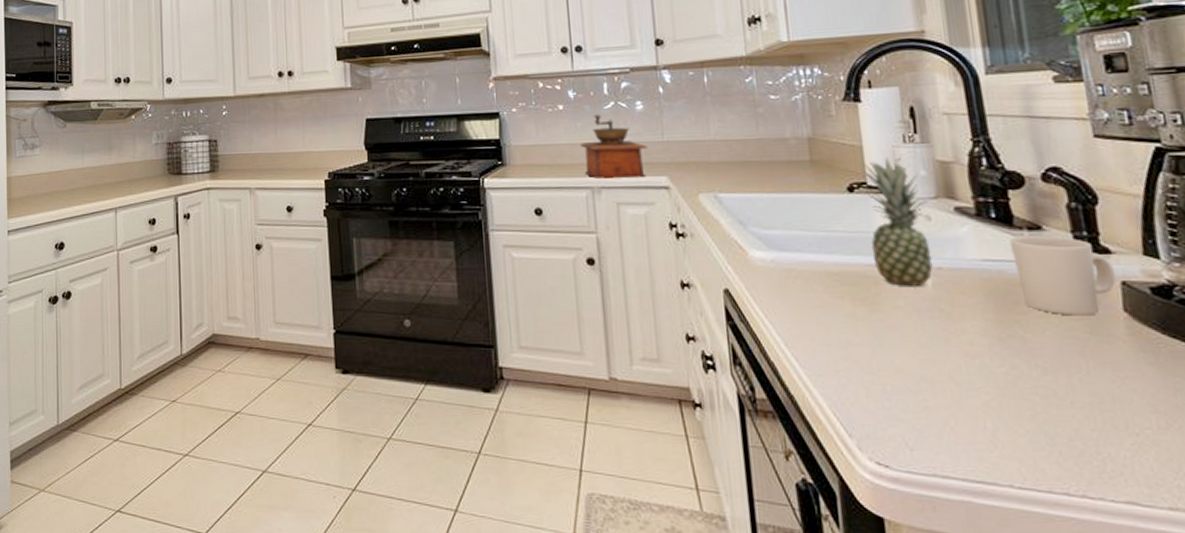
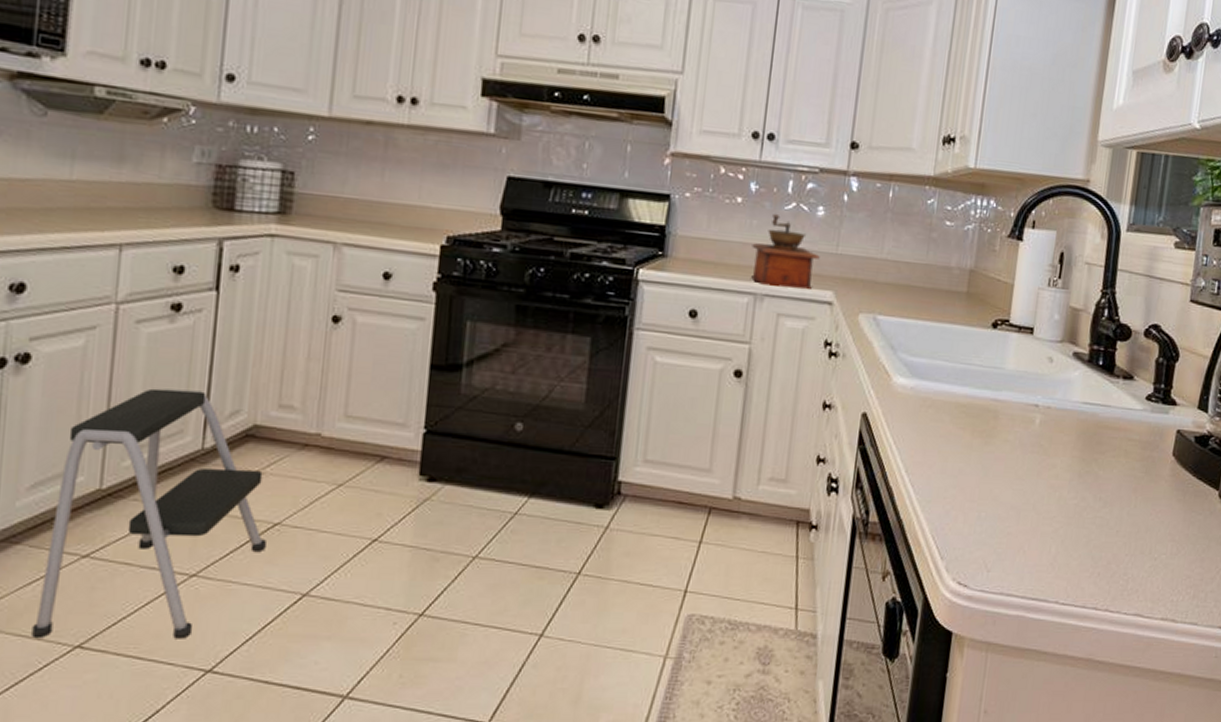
step stool: none [89,310,232,507] -> present [32,388,266,639]
fruit: present [858,156,933,286] -> none [998,297,1055,423]
mug: present [1009,236,1116,316] -> none [1105,383,1175,458]

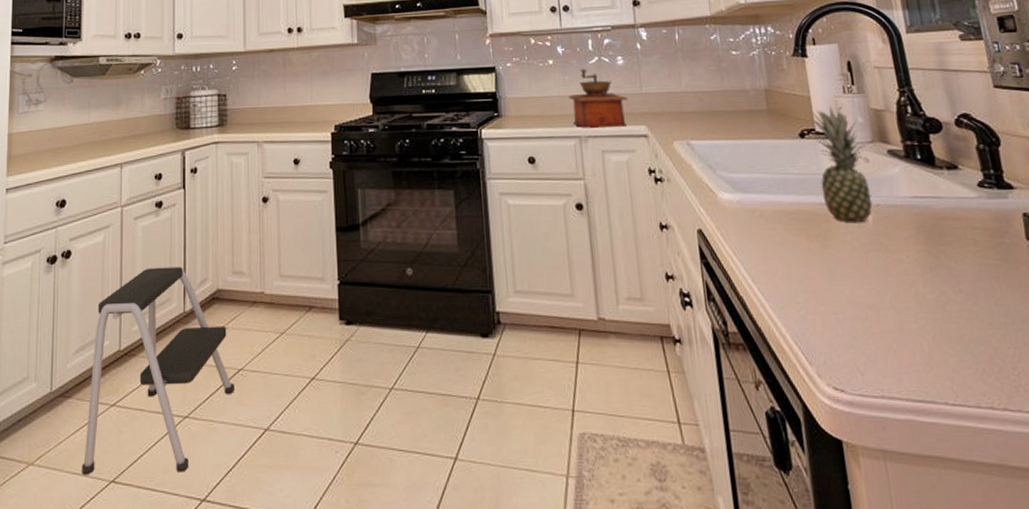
fruit: none [998,297,1055,423] -> present [807,105,873,222]

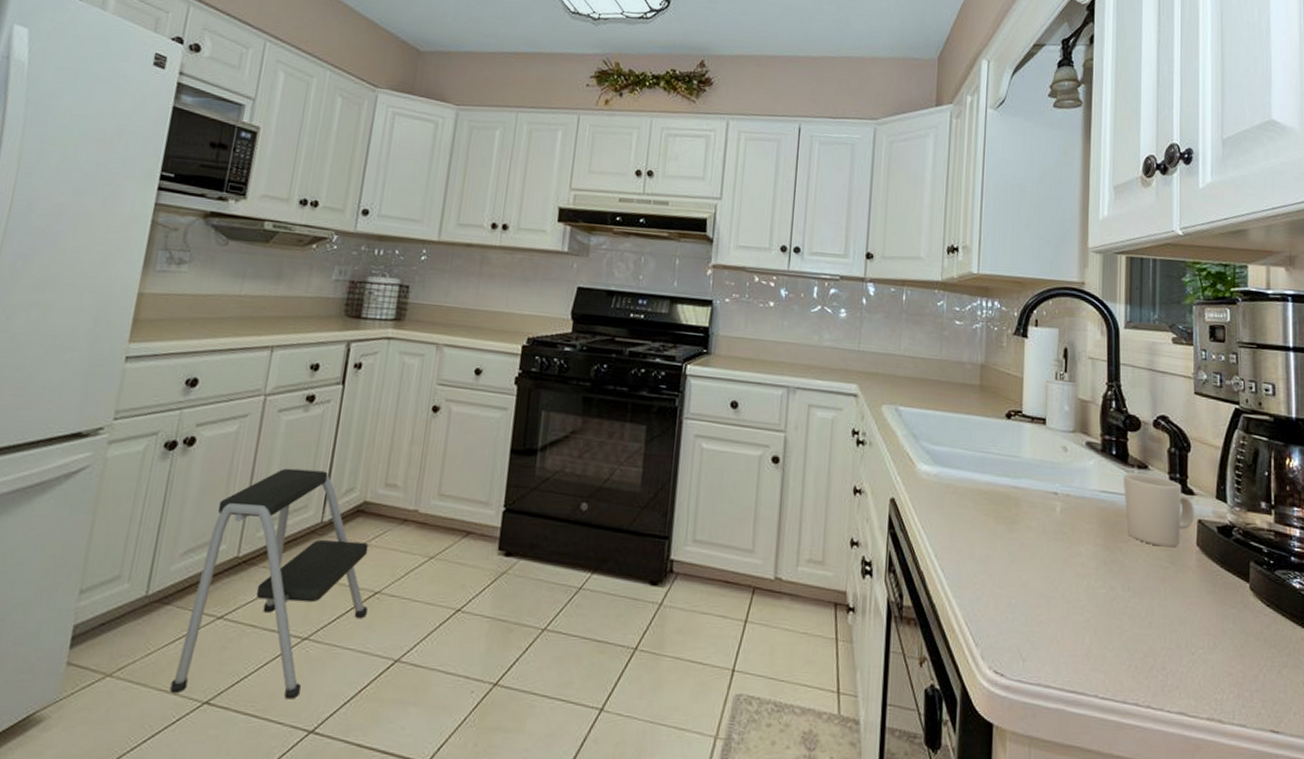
coffee grinder: present [568,68,628,129] -> none [784,315,844,384]
fruit: present [807,105,873,222] -> none [1017,389,1067,510]
mug: none [932,174,1019,245] -> present [1123,473,1194,548]

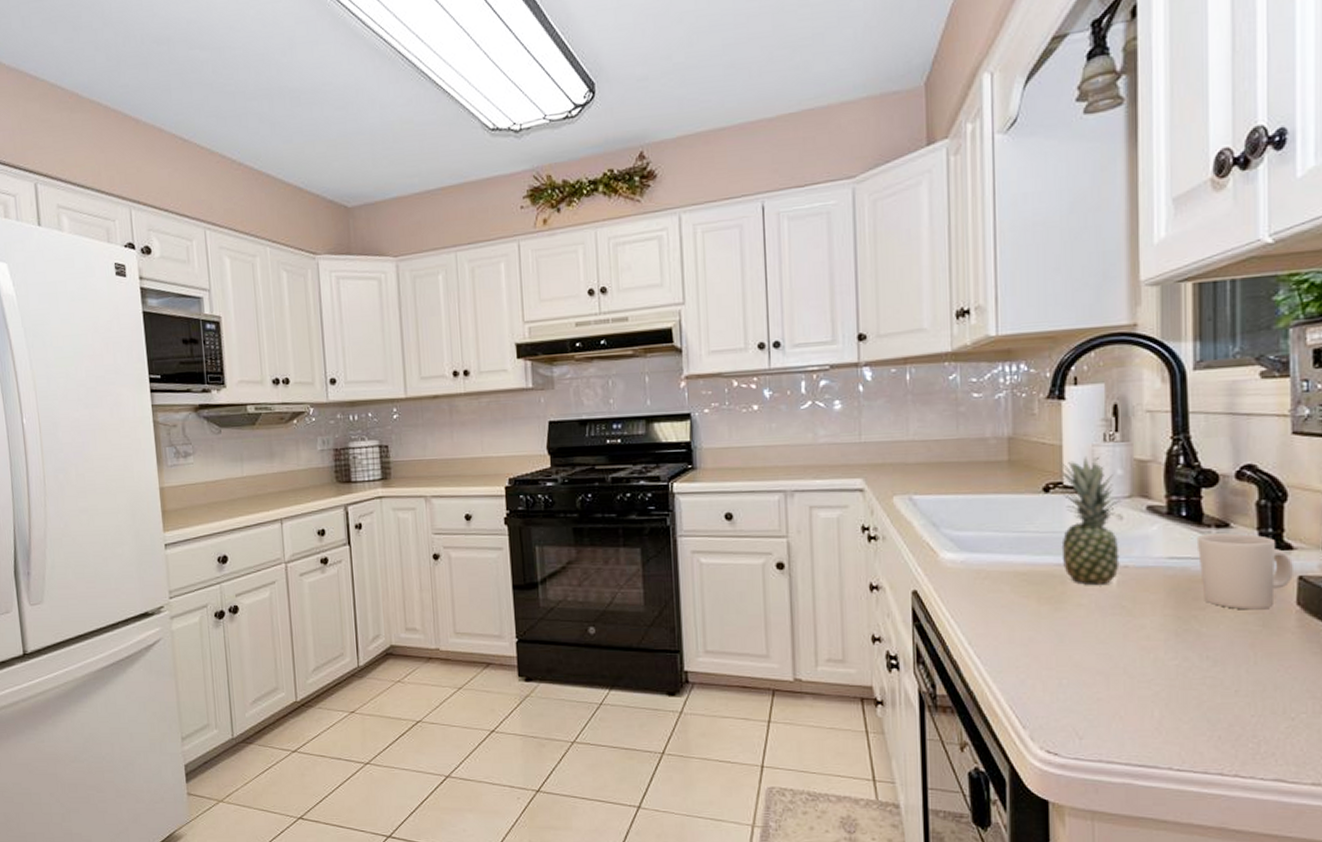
step stool: present [170,468,369,700] -> none [269,623,414,812]
fruit: none [1017,389,1067,510] -> present [1056,455,1122,584]

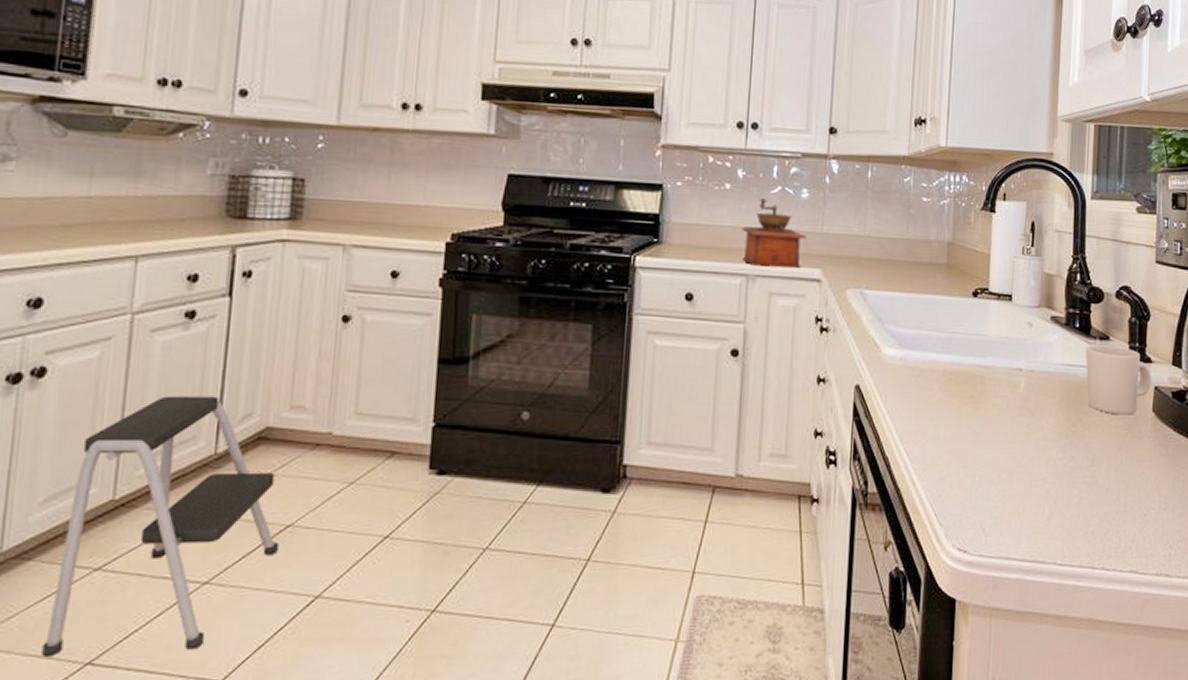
step stool: none [269,623,414,812] -> present [42,396,279,656]
coffee grinder: none [774,414,844,483] -> present [742,197,806,269]
fruit: present [1056,455,1122,584] -> none [983,265,1033,386]

